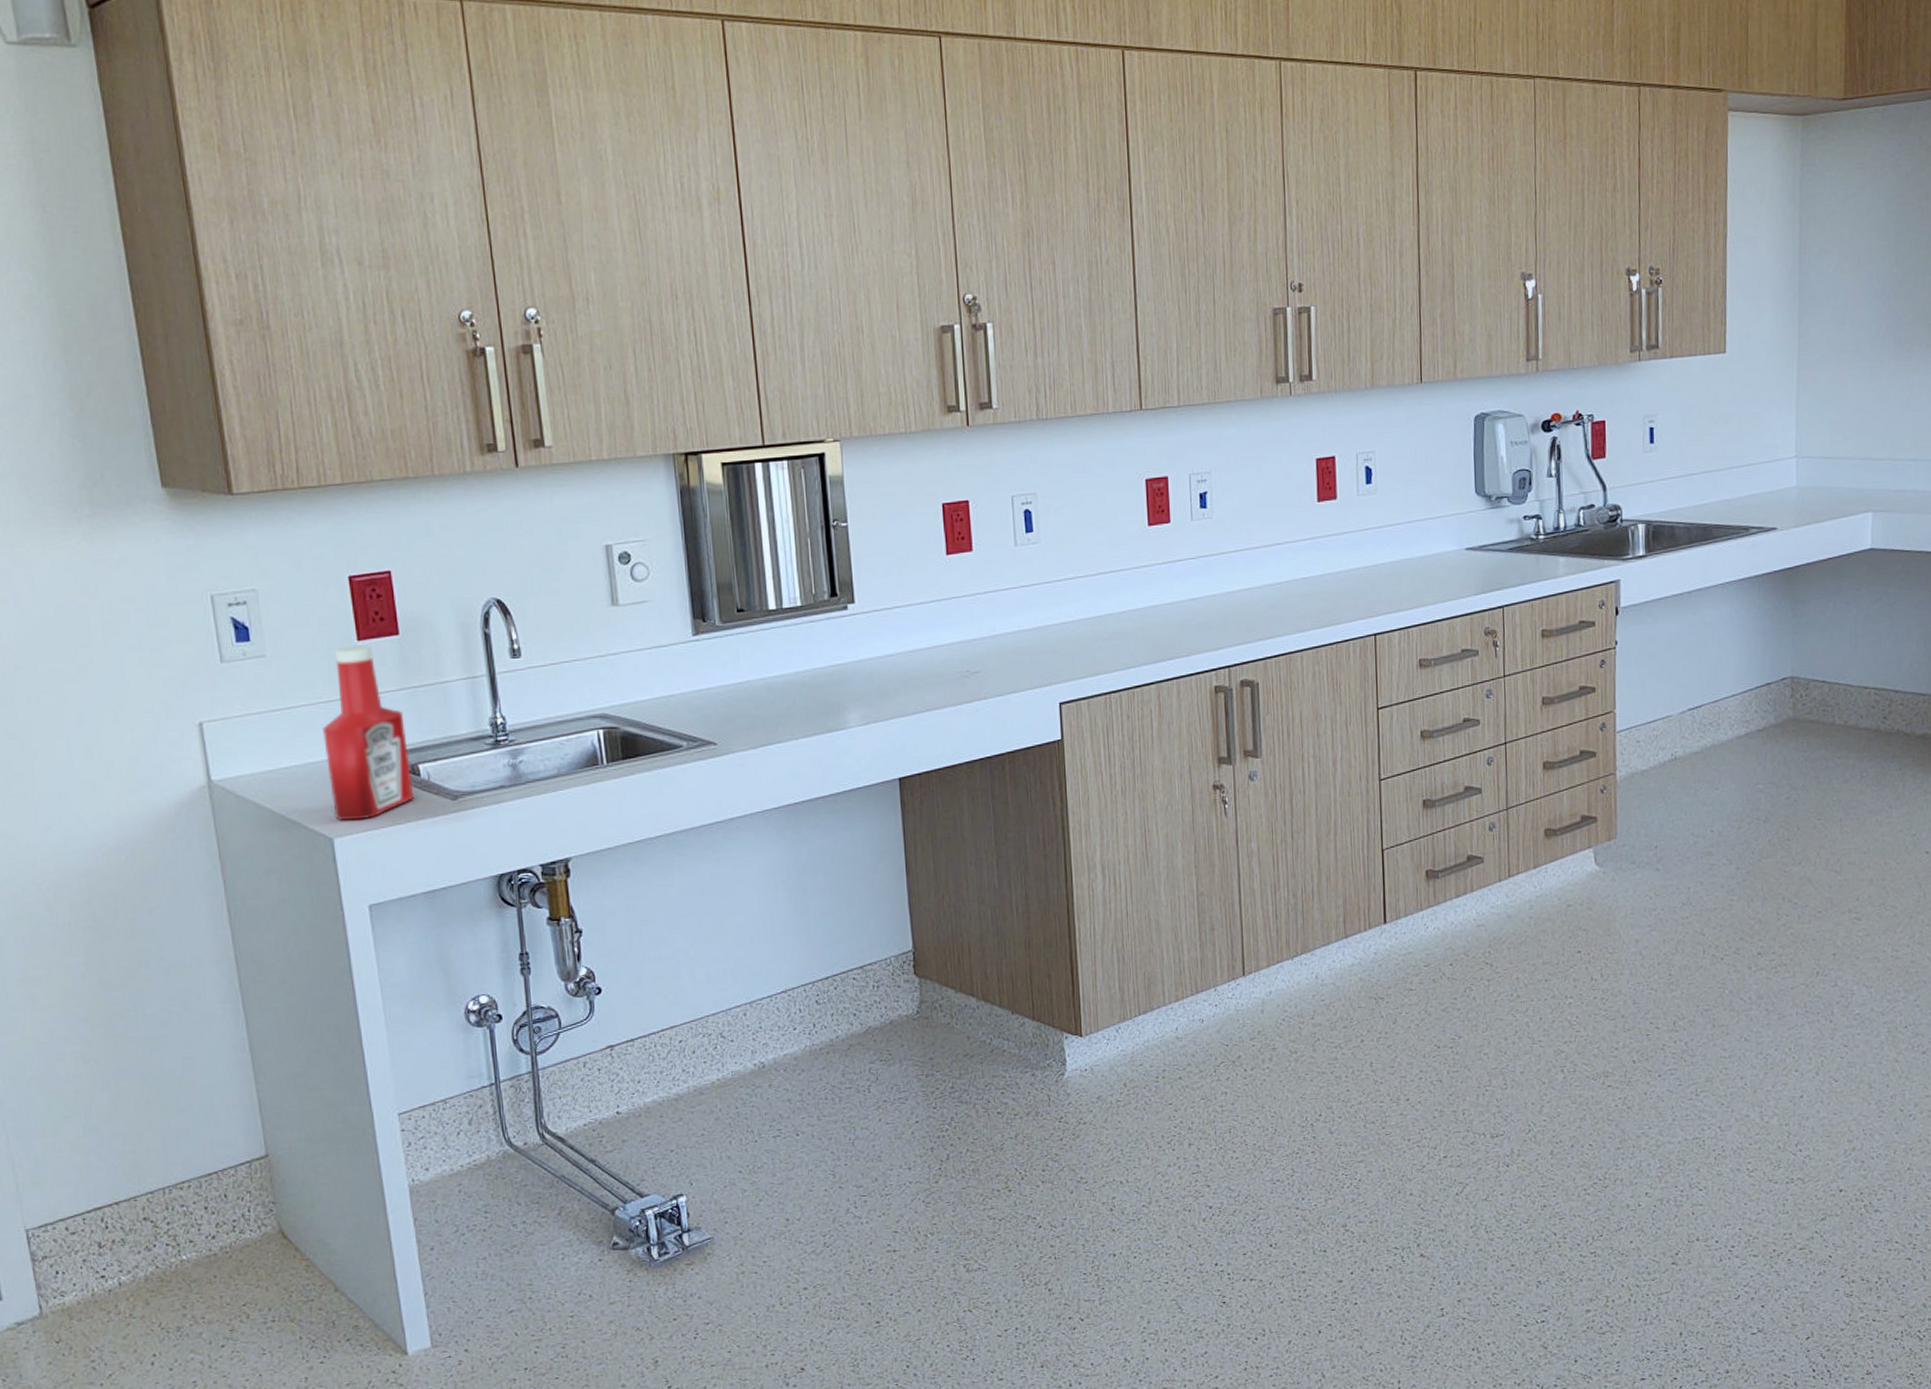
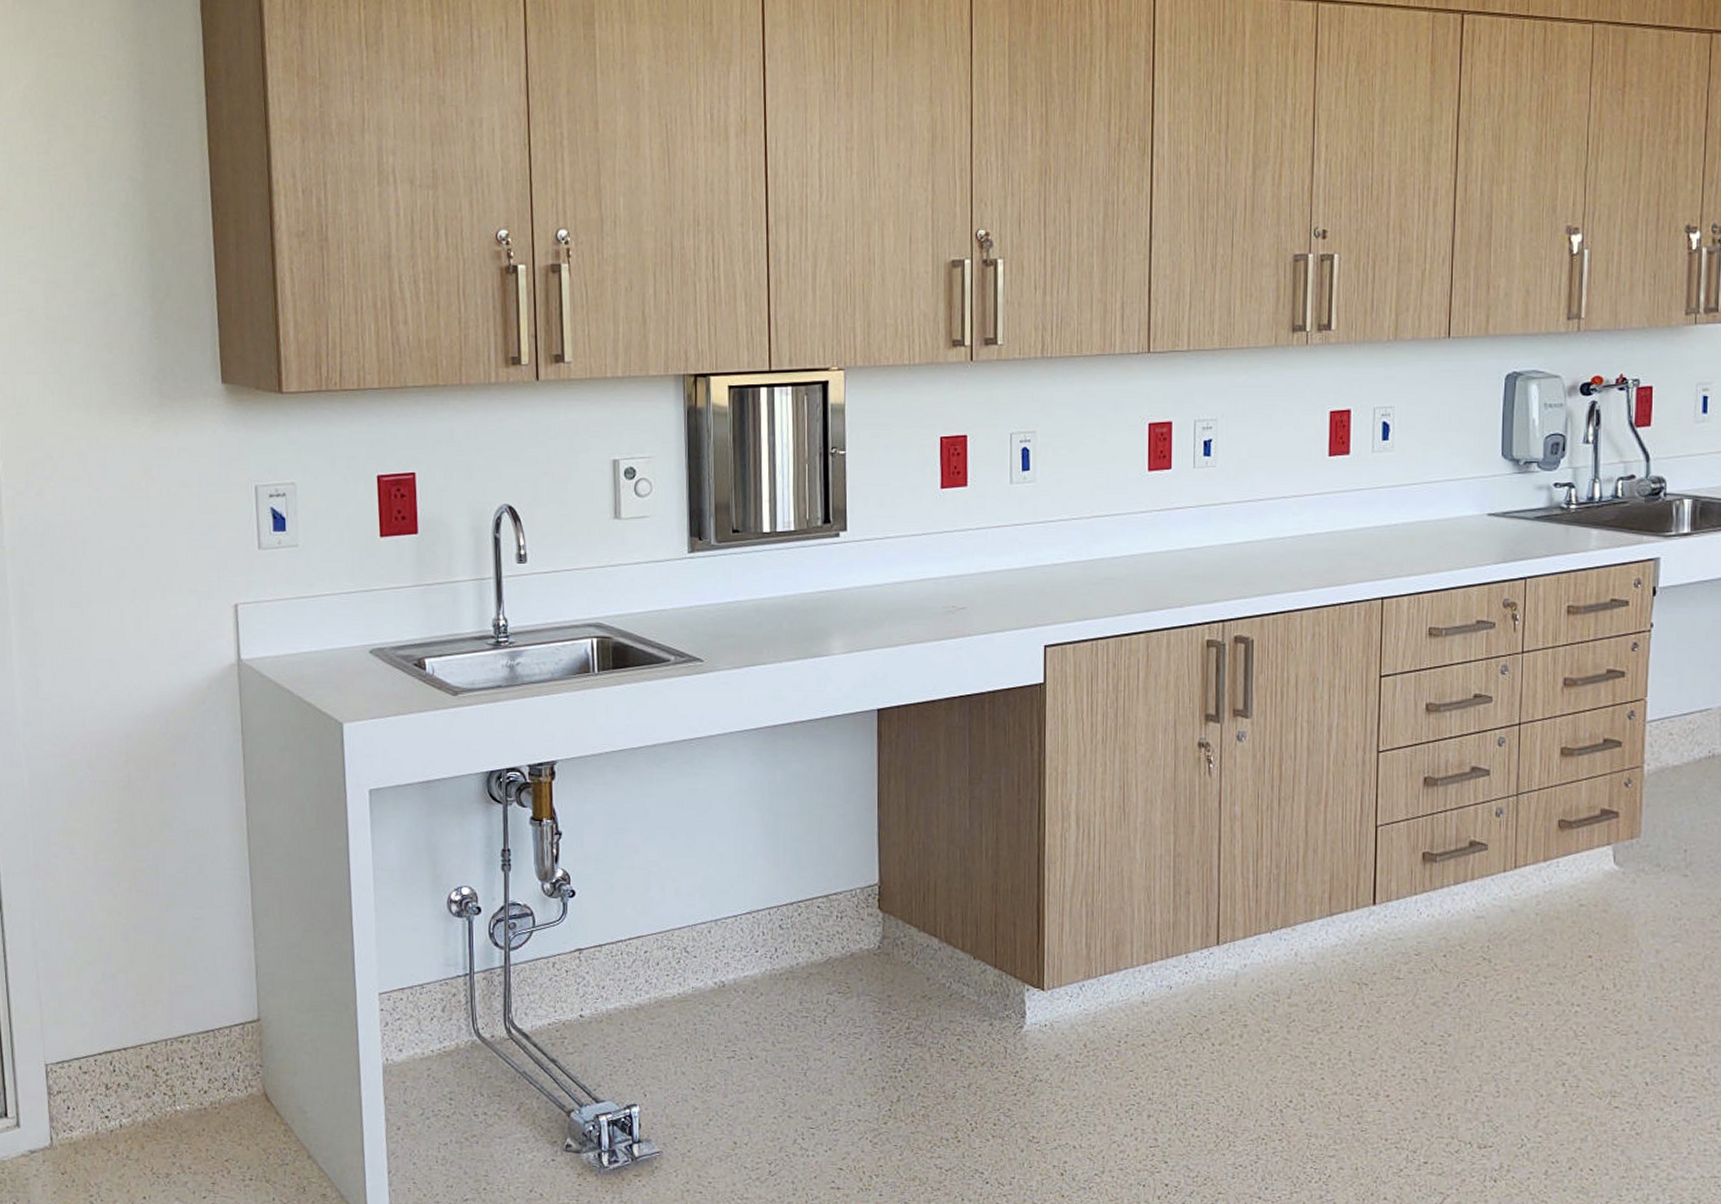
ketchup bottle: present [321,645,414,821] -> none [341,542,419,708]

